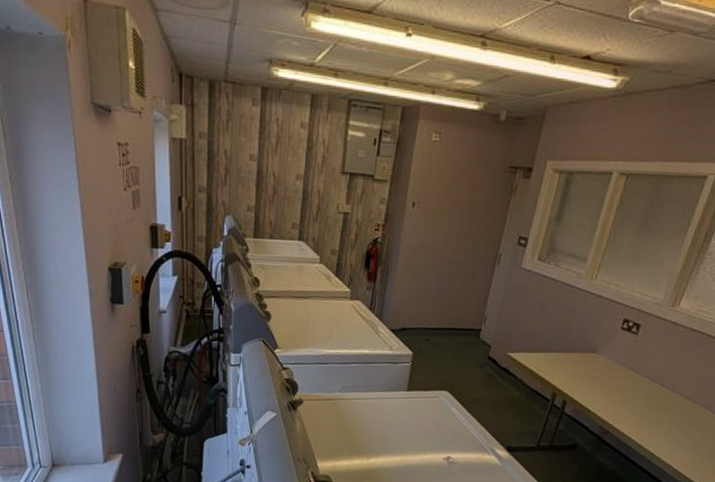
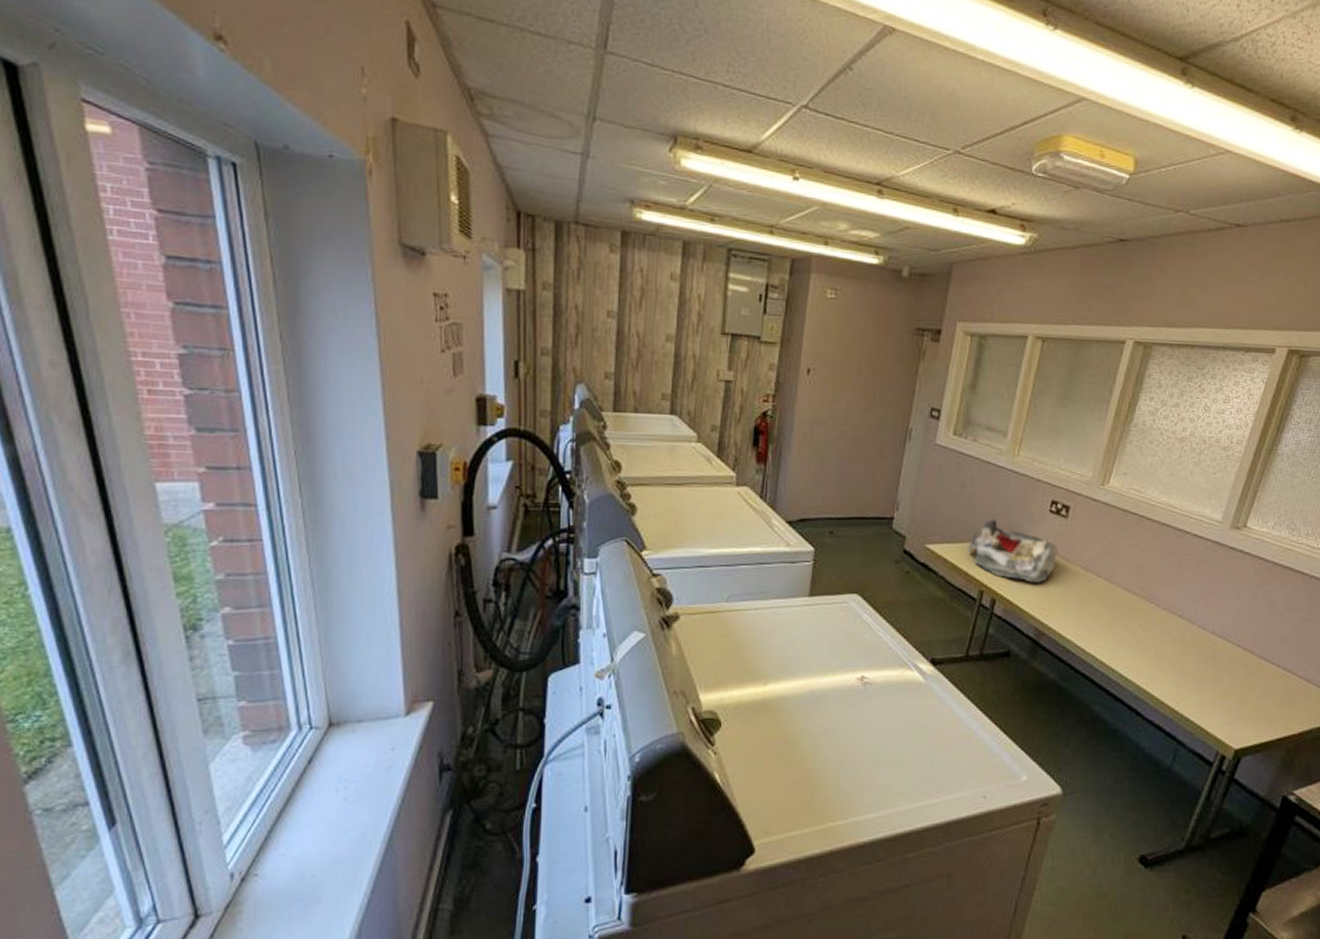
laundry basket: none [545,333,627,389] -> present [968,519,1059,583]

